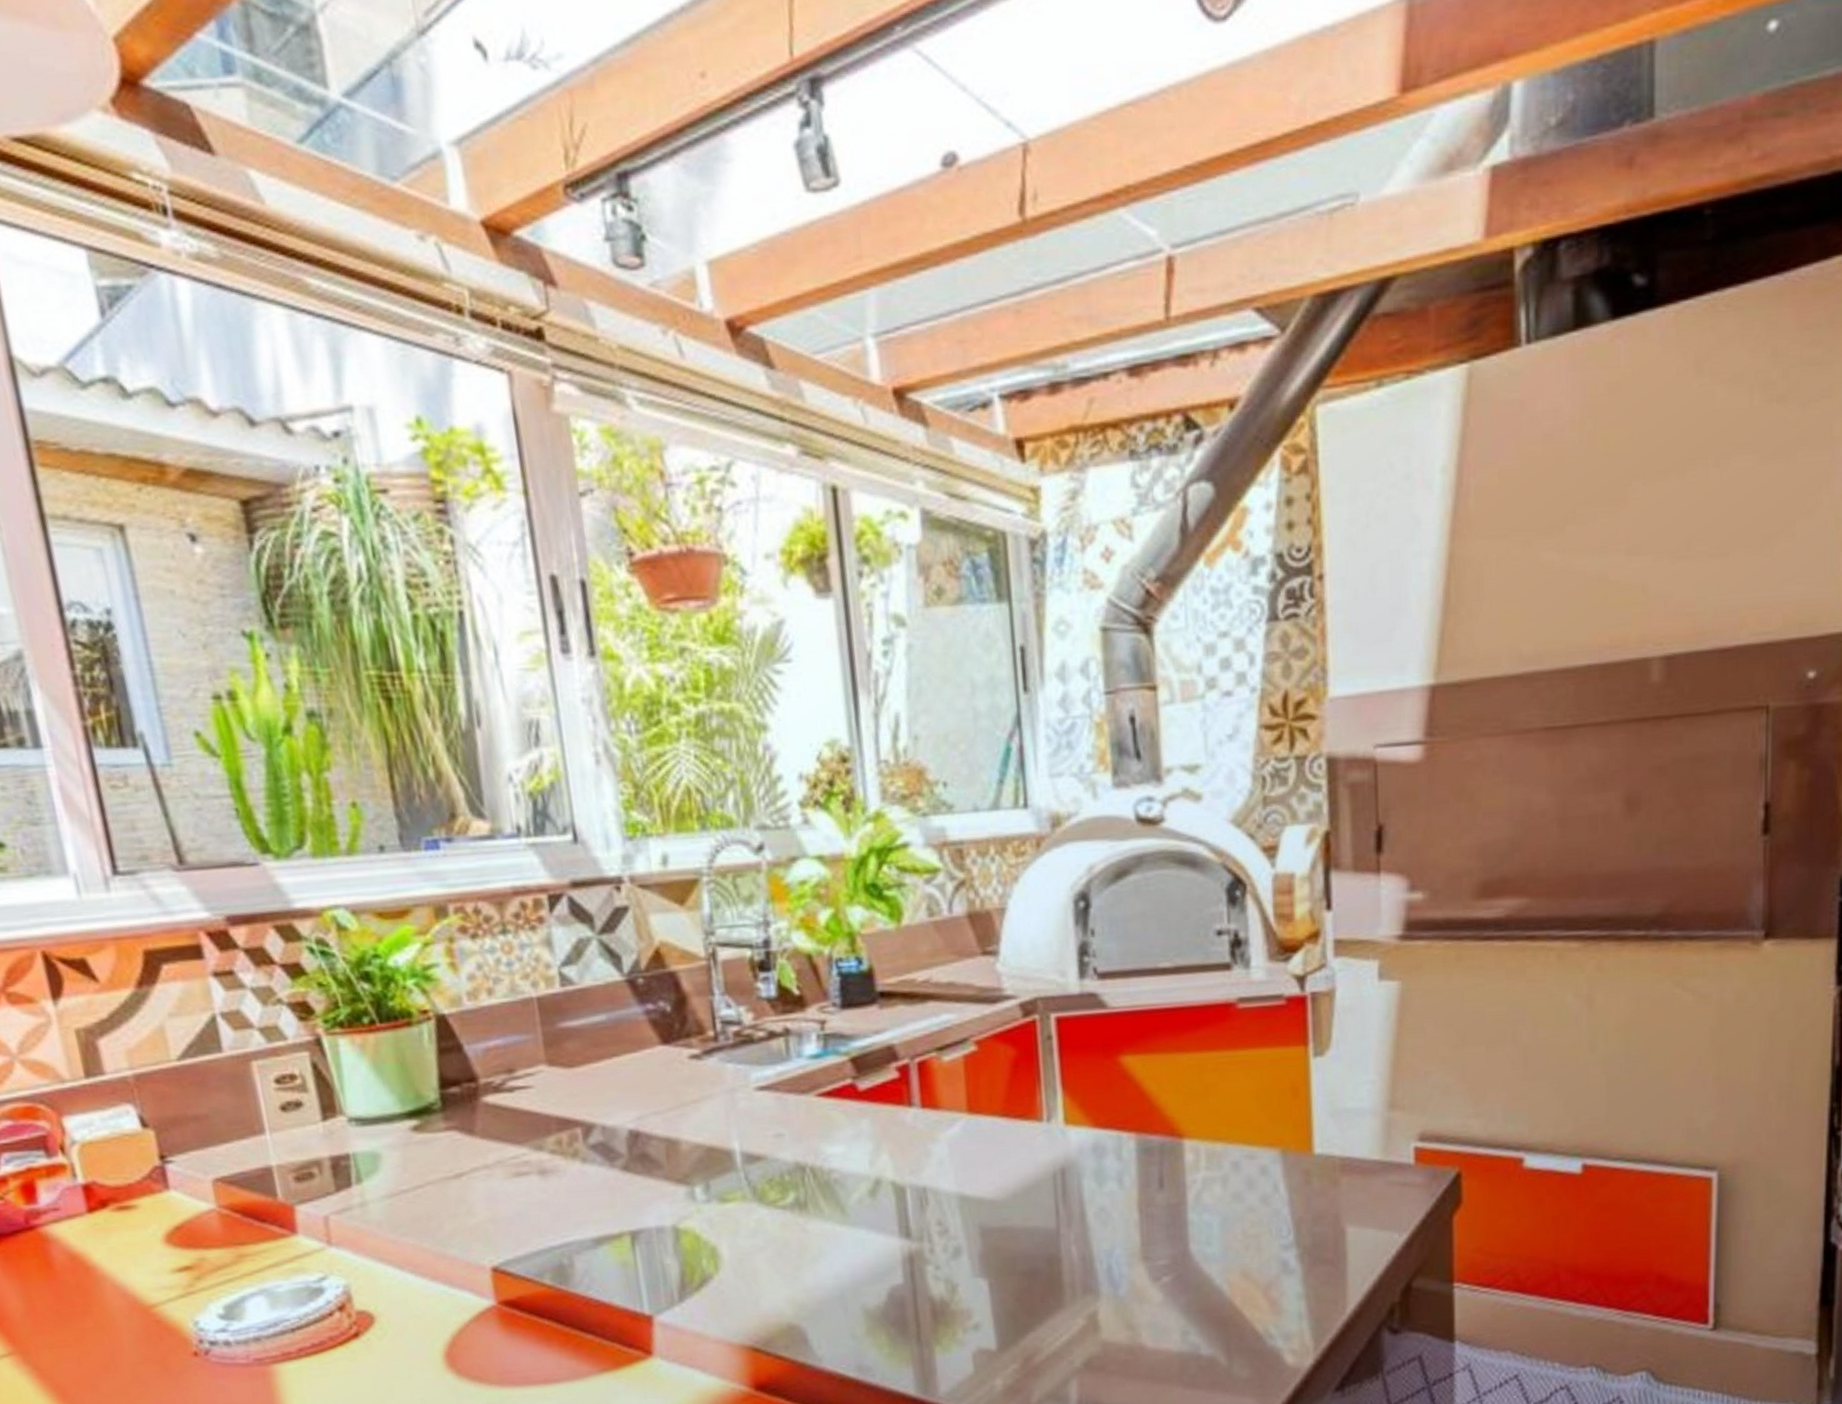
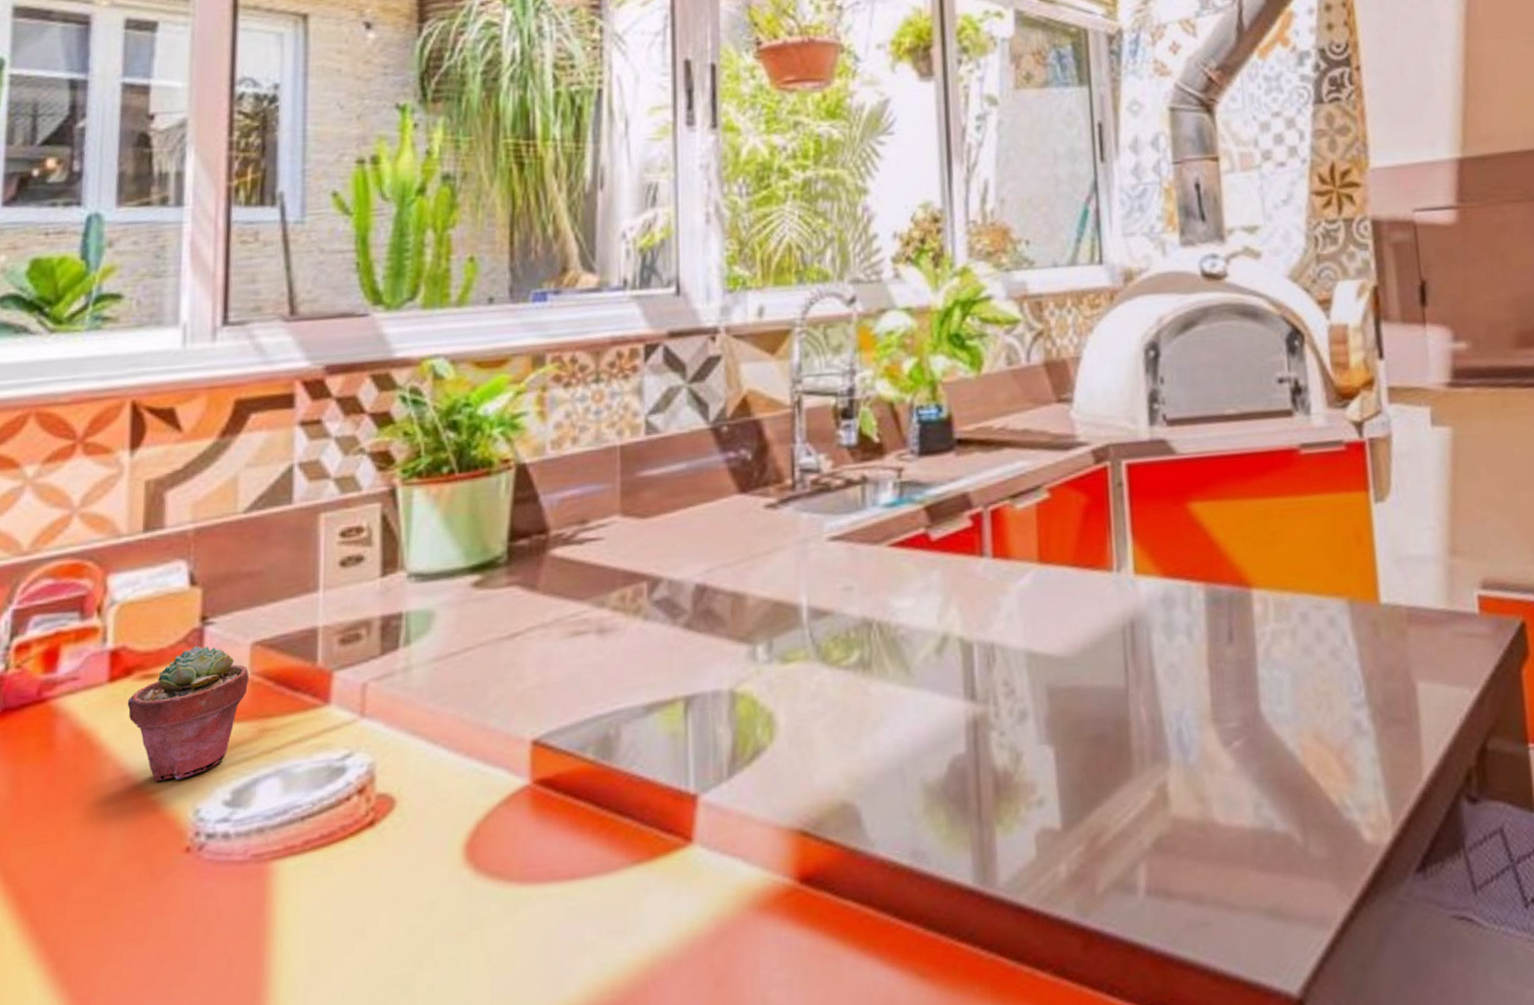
potted succulent: none [109,1181,219,1298] -> present [127,646,250,782]

